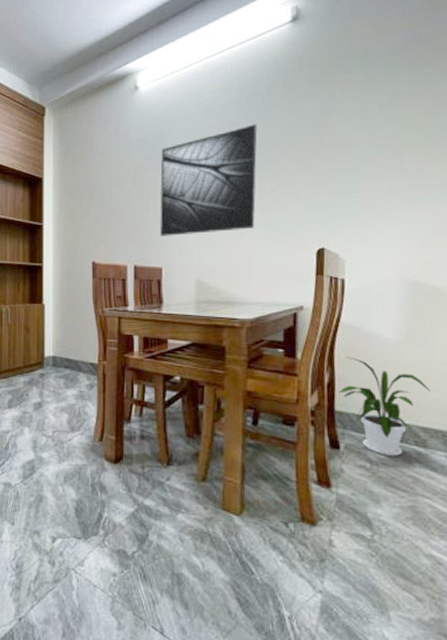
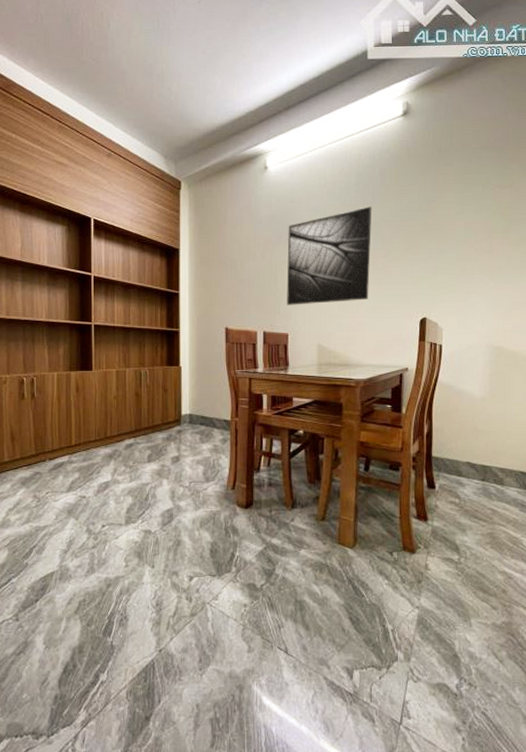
house plant: present [337,357,430,456] -> none [434,411,507,492]

